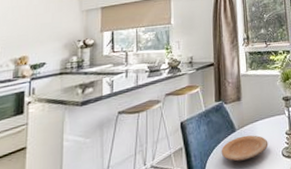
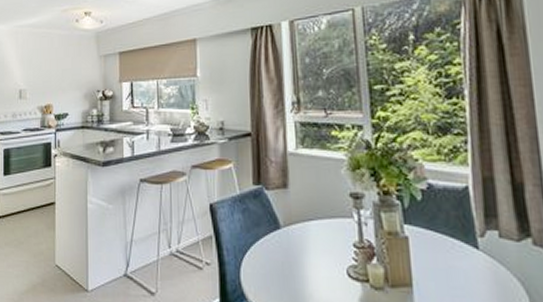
plate: present [221,135,269,162] -> none [260,236,327,270]

